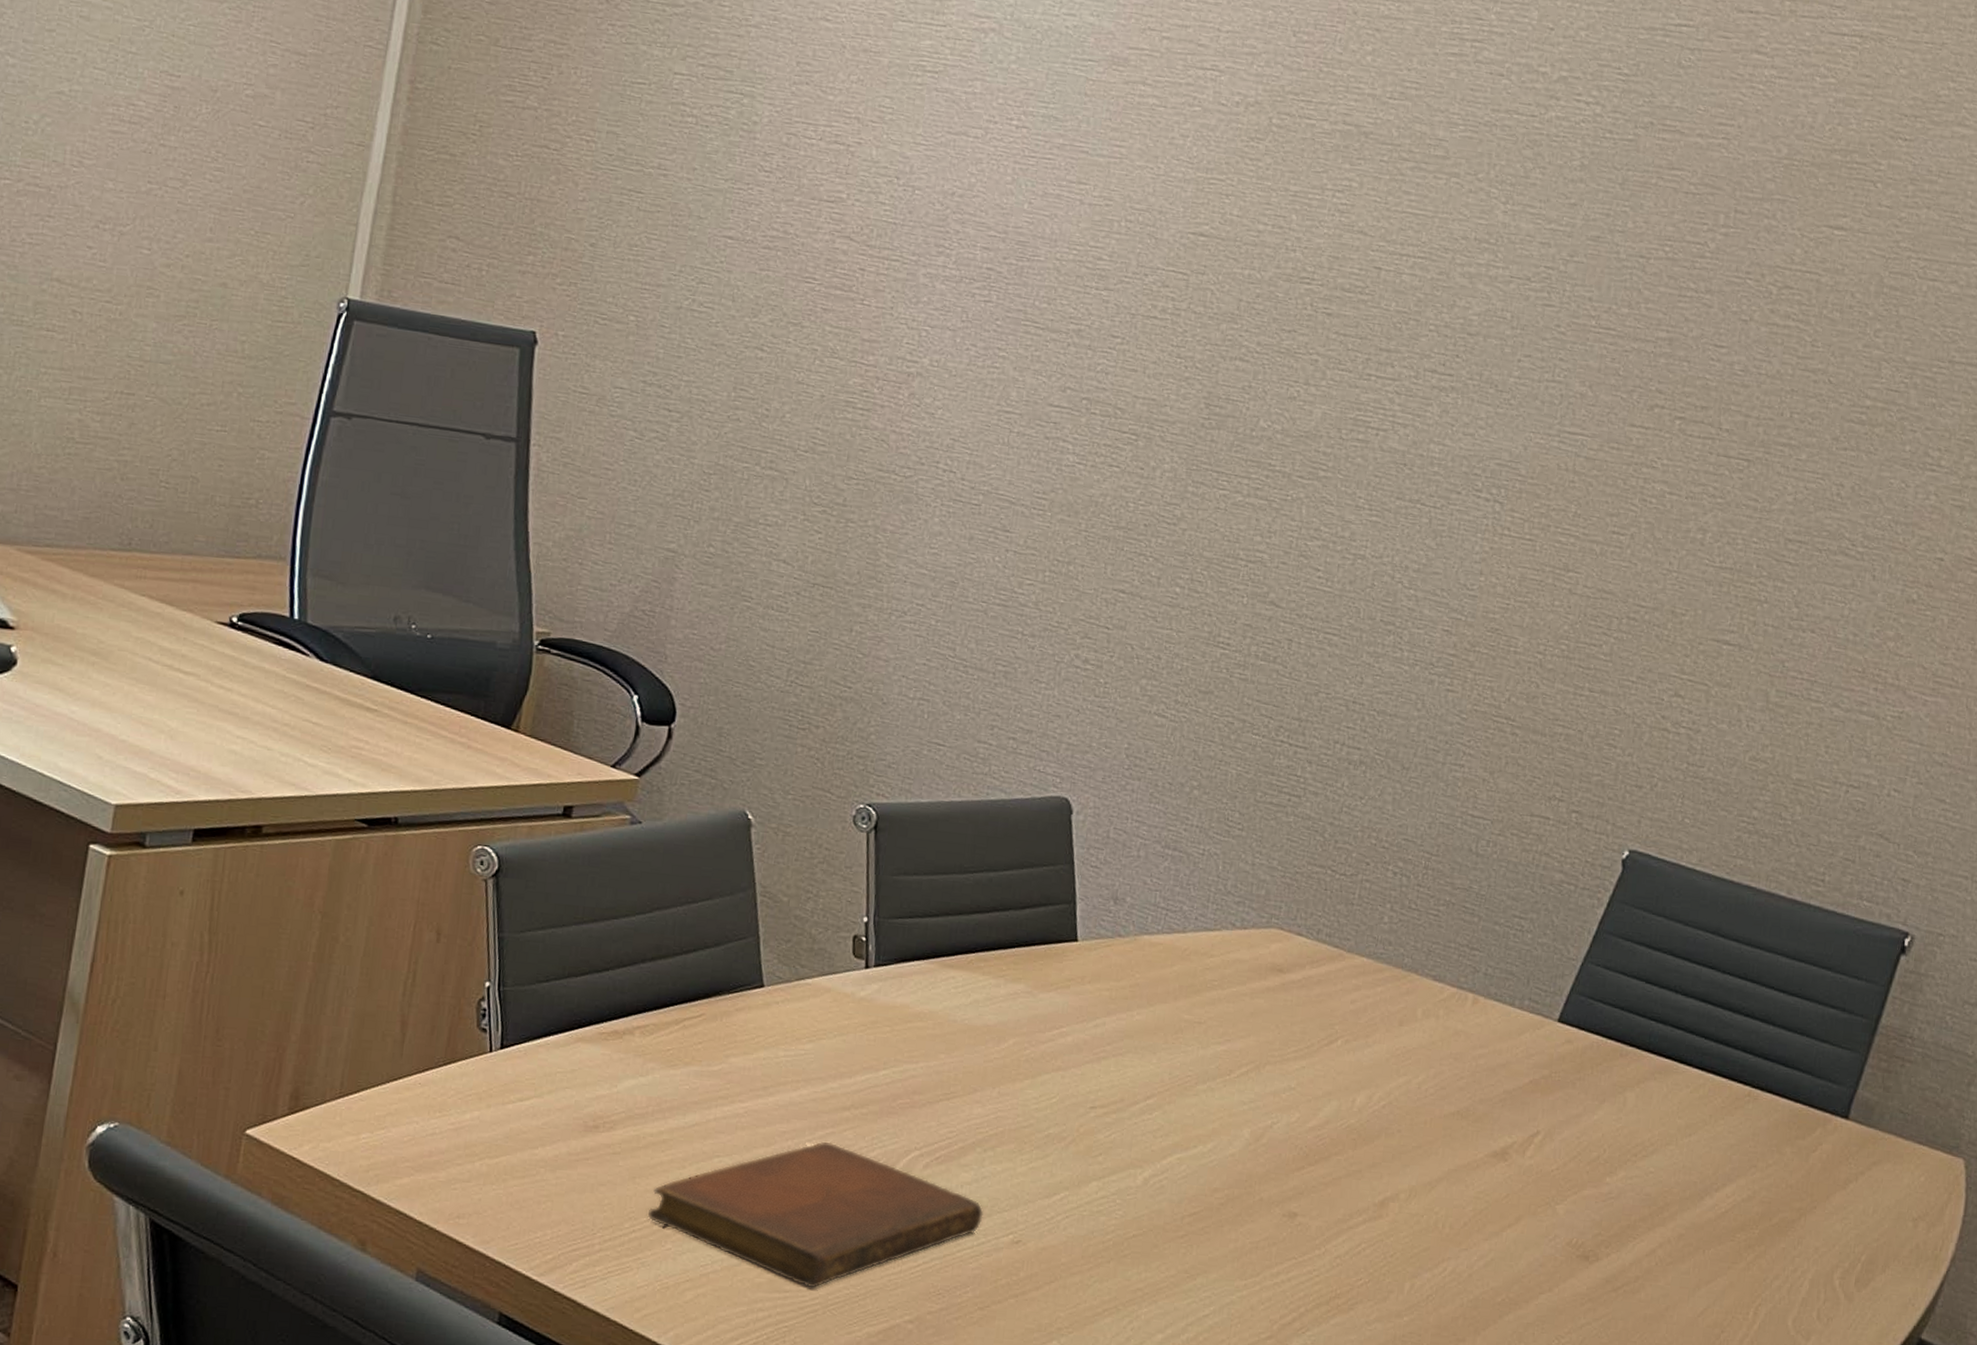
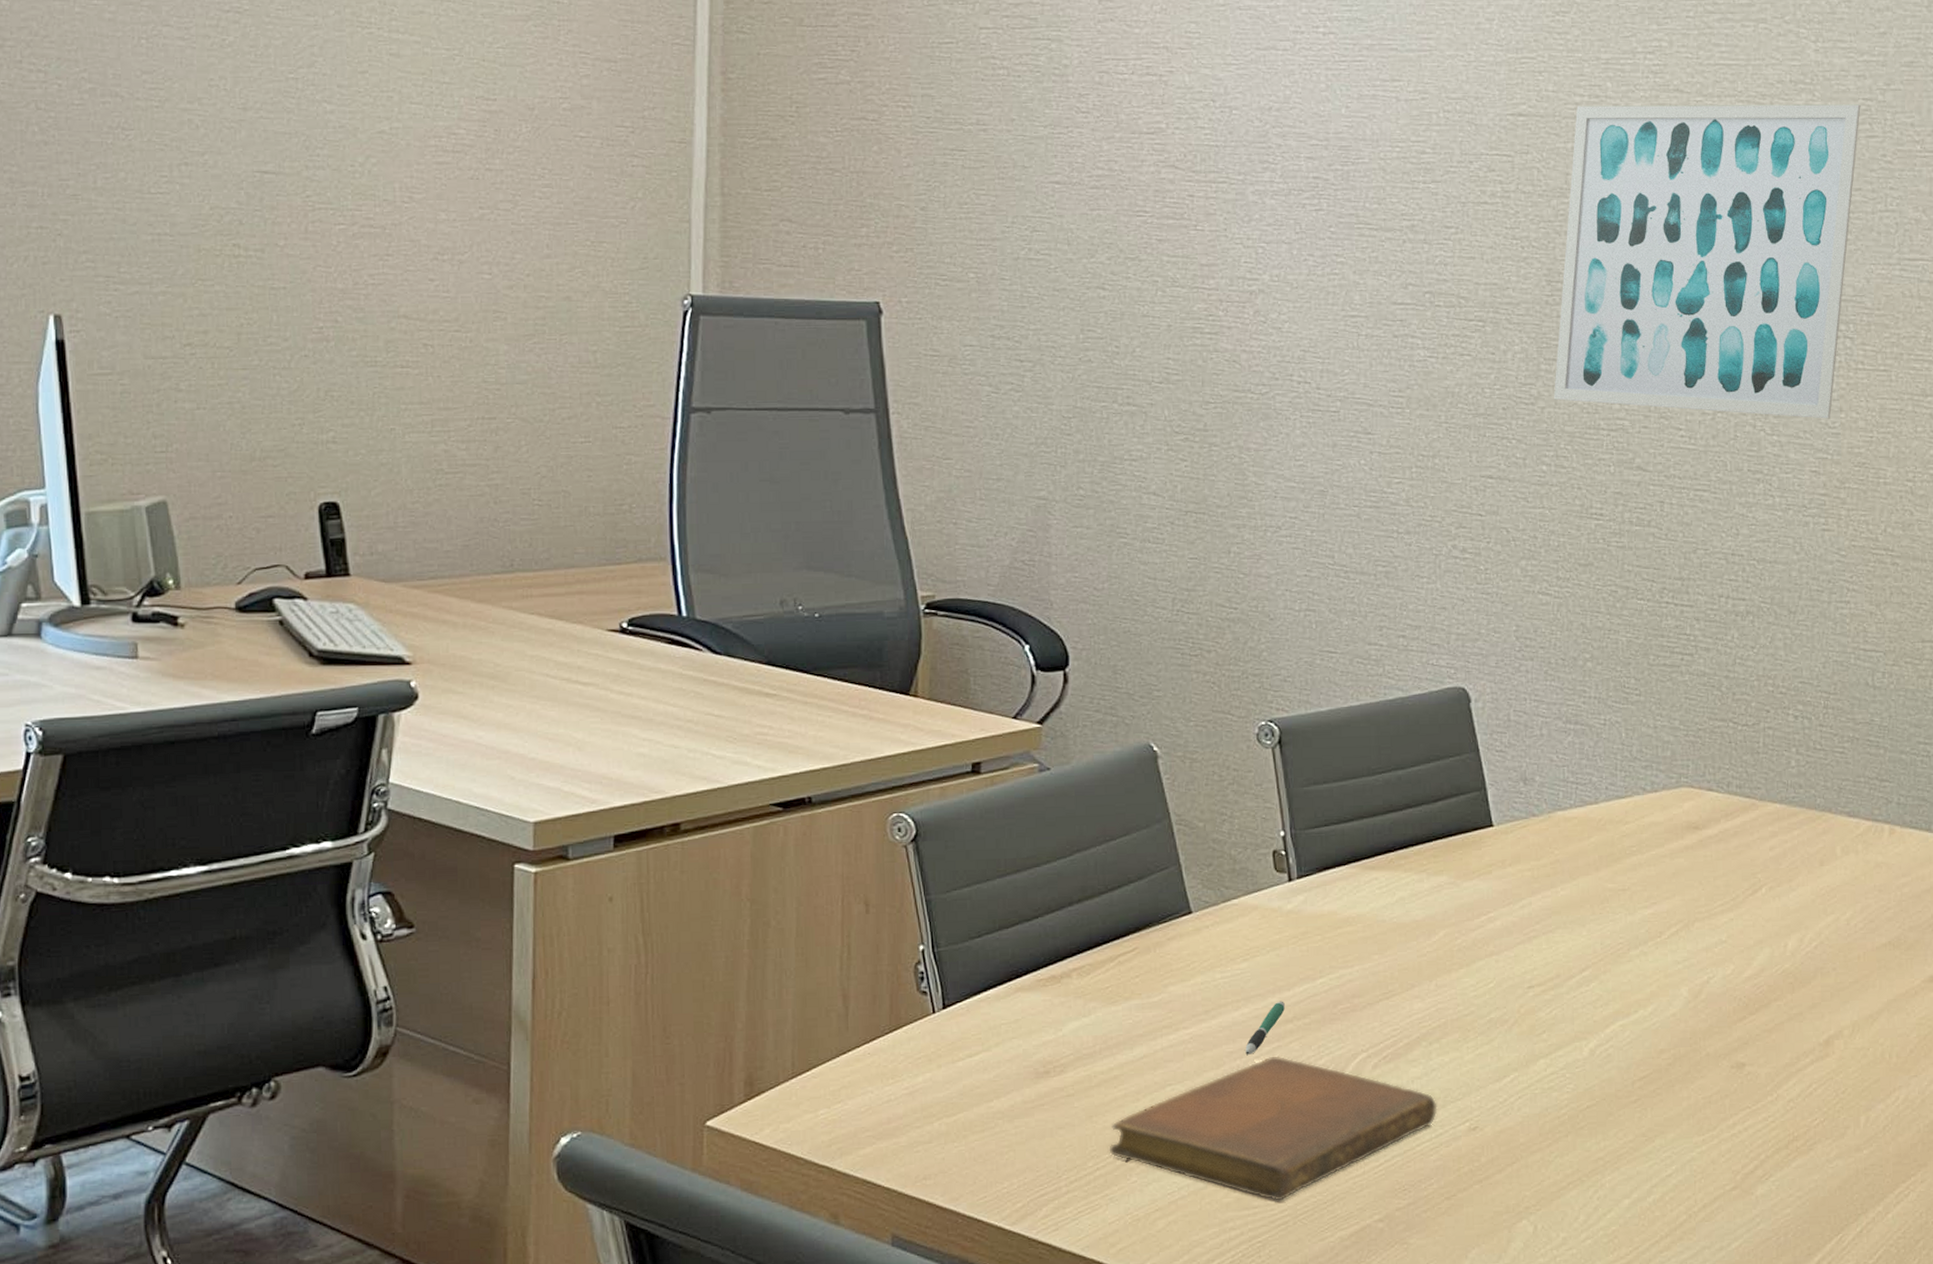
pen: none [798,1087,844,1137] -> present [1245,1001,1285,1055]
wall art: none [1196,234,1542,580] -> present [1553,104,1861,419]

